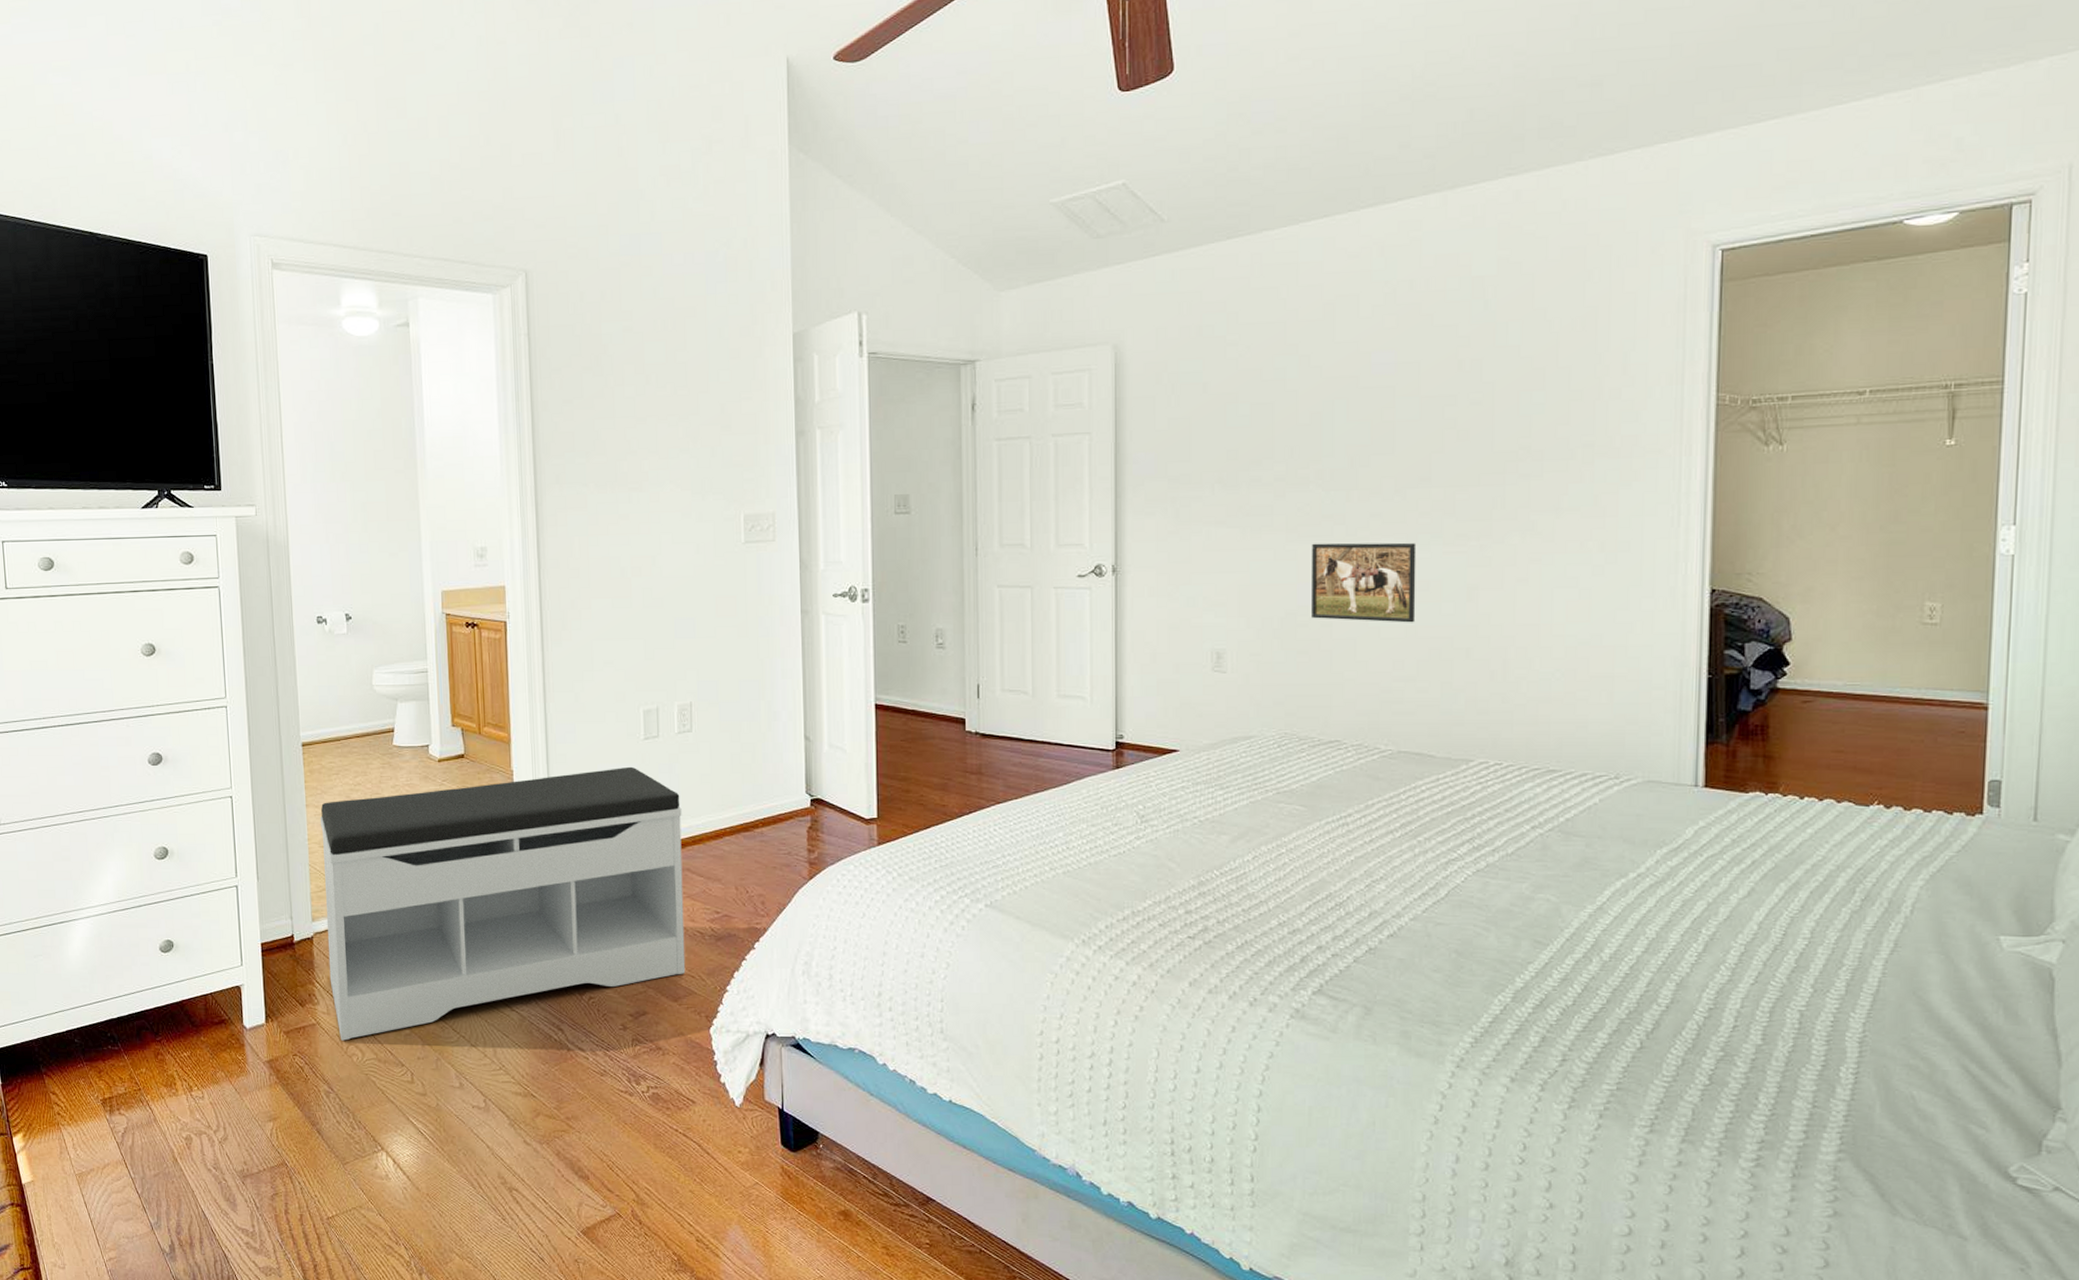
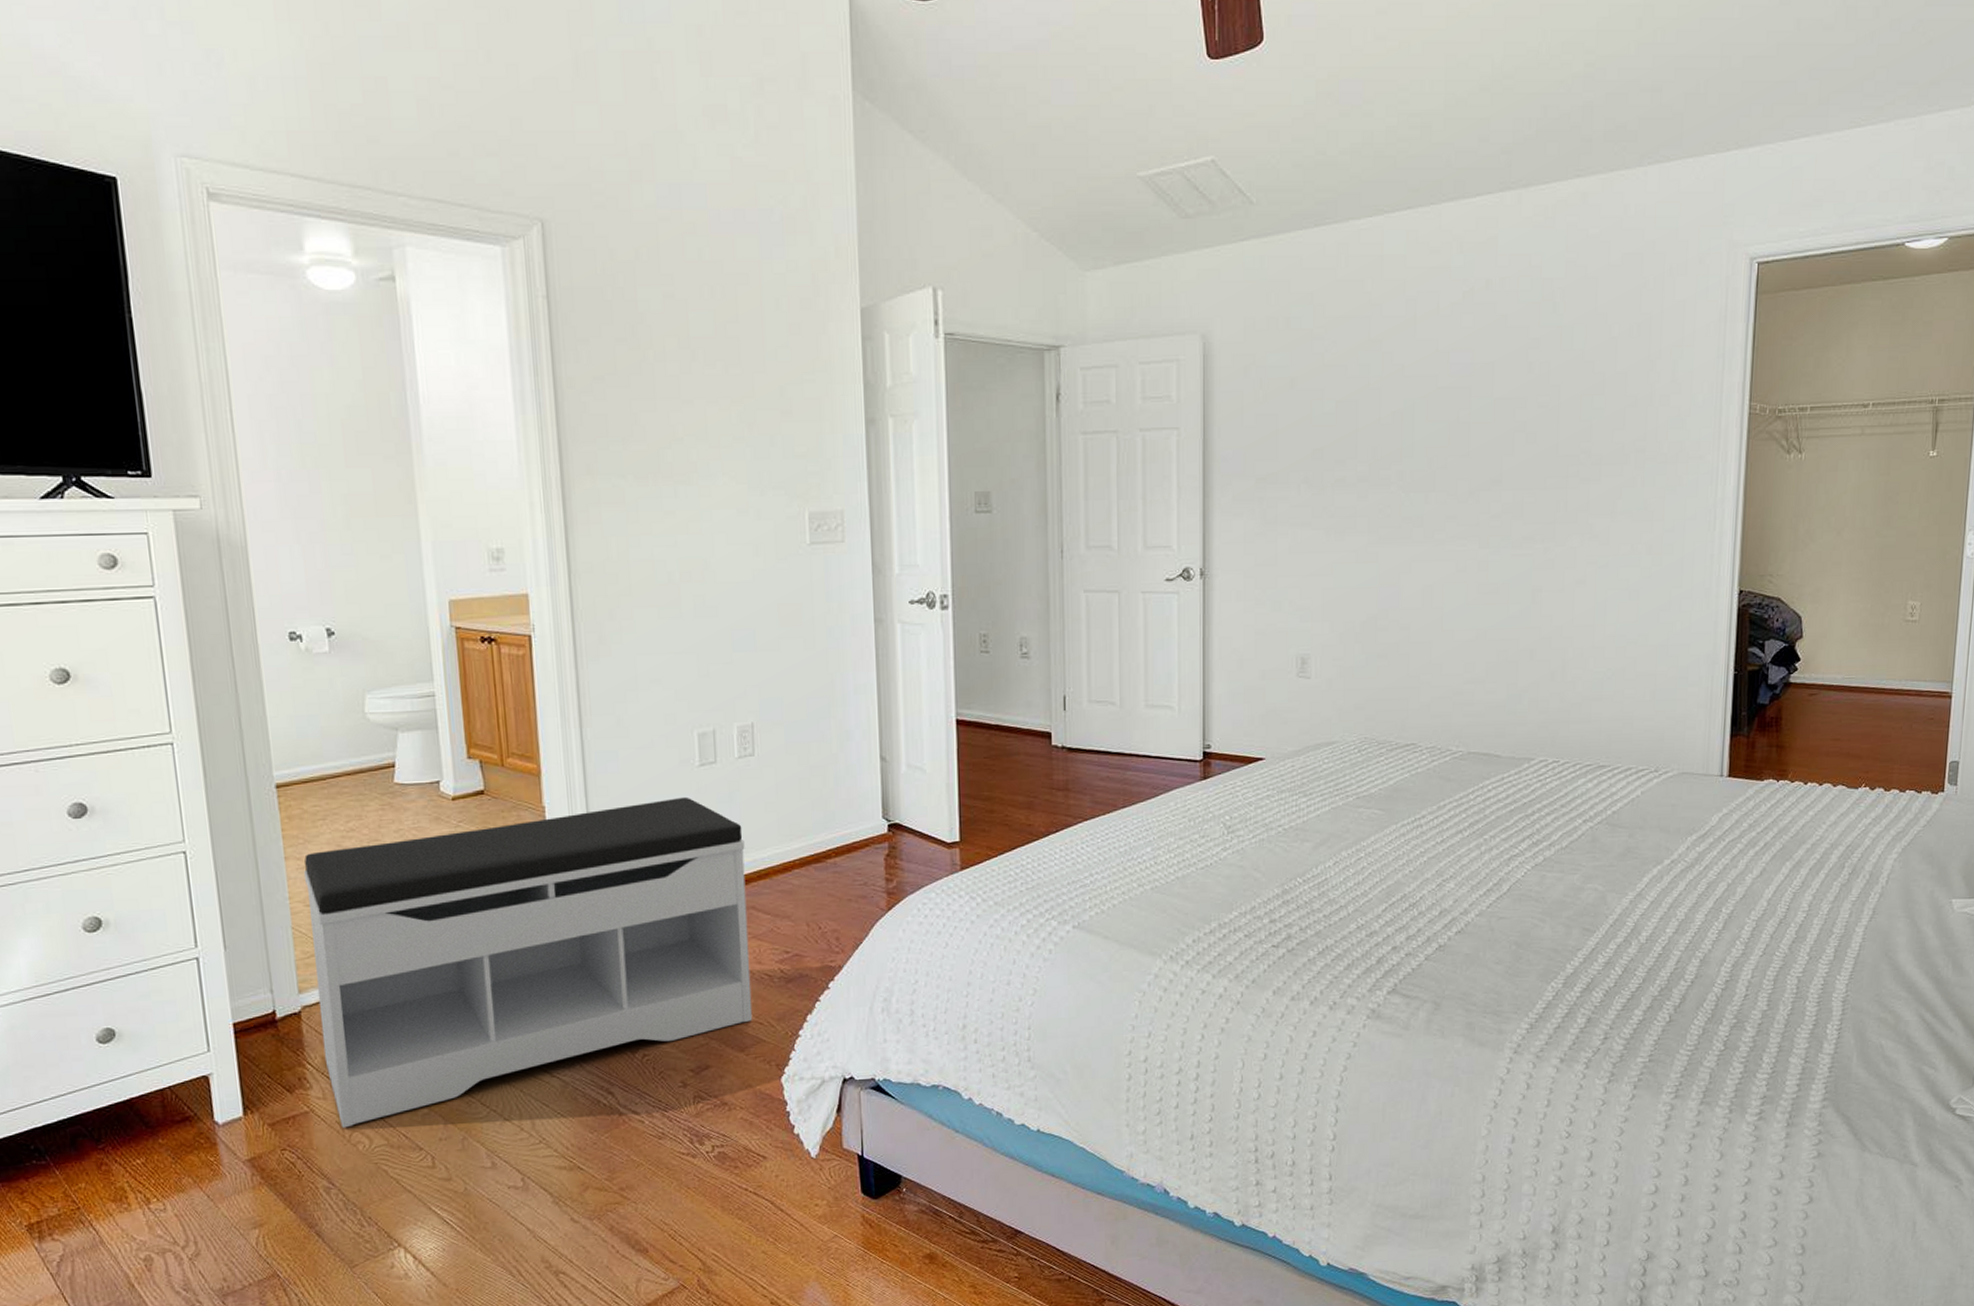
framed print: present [1312,542,1417,623] -> none [1391,545,1488,626]

